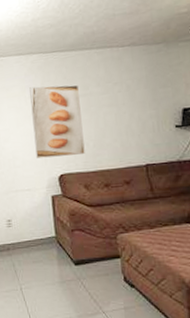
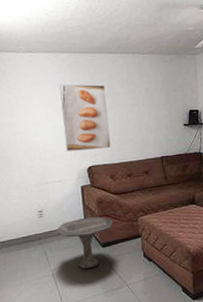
side table: none [24,230,87,287] -> present [55,216,113,269]

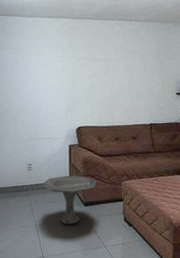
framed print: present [59,84,111,152] -> none [57,47,101,111]

